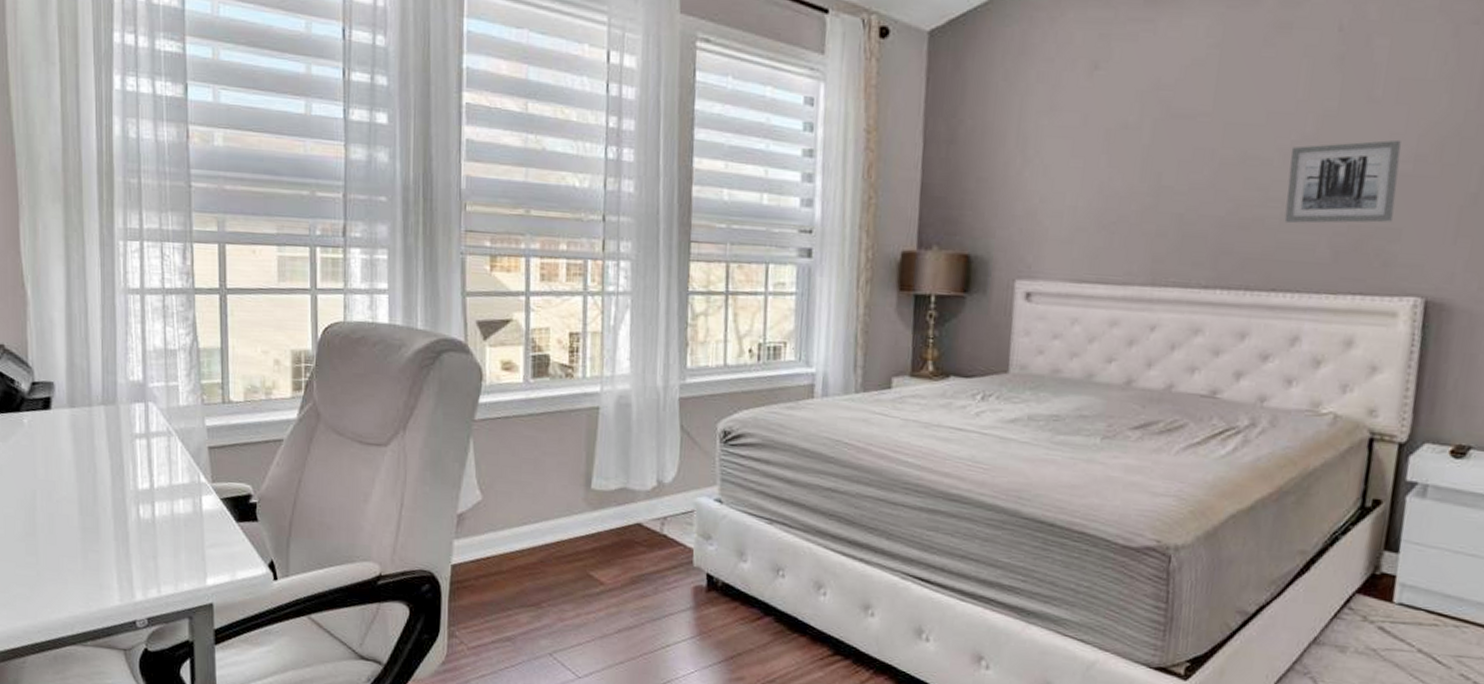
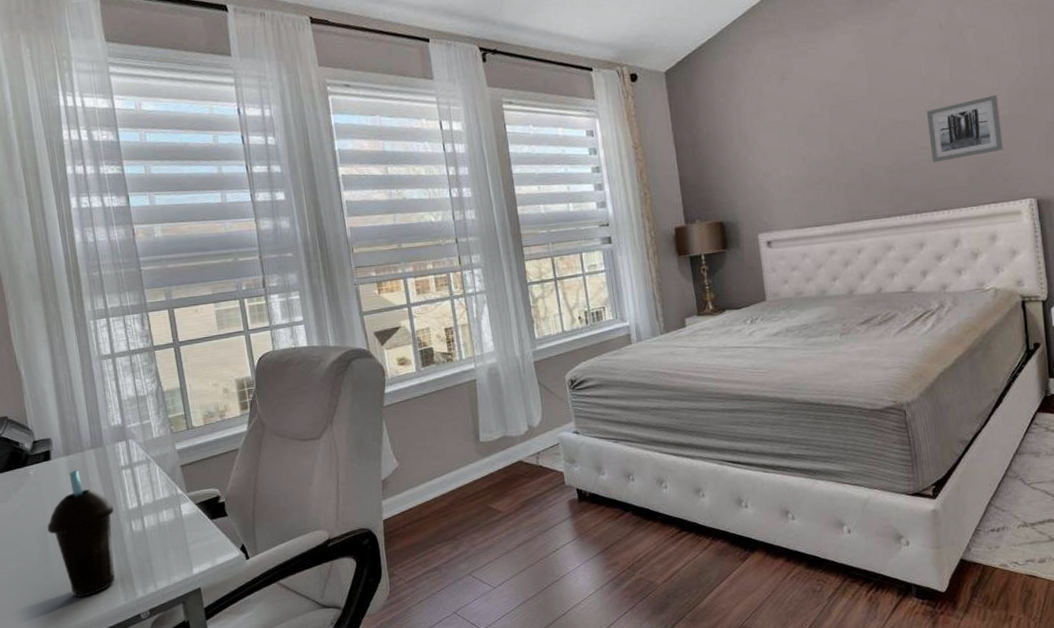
cup: none [37,427,120,587] -> present [47,469,115,597]

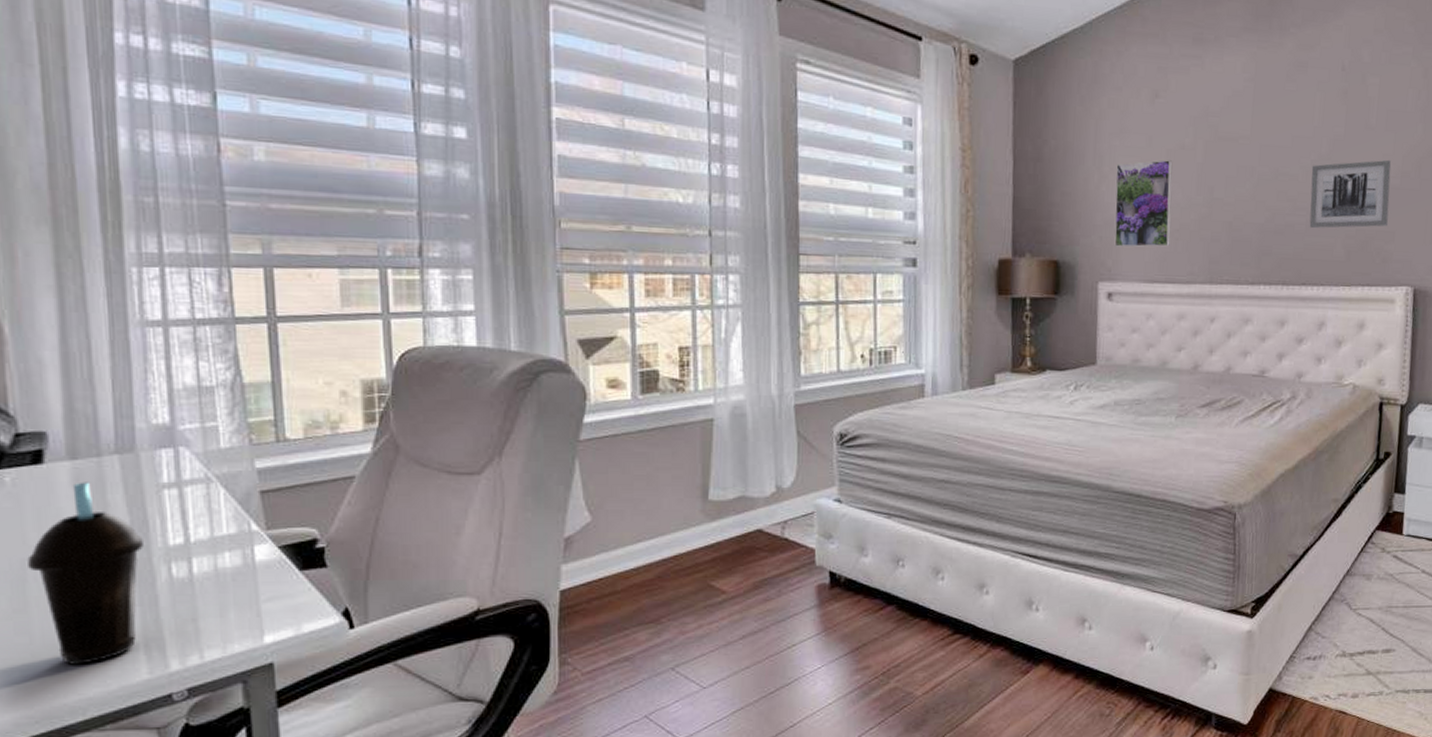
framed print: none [759,127,813,204] -> present [1114,160,1173,247]

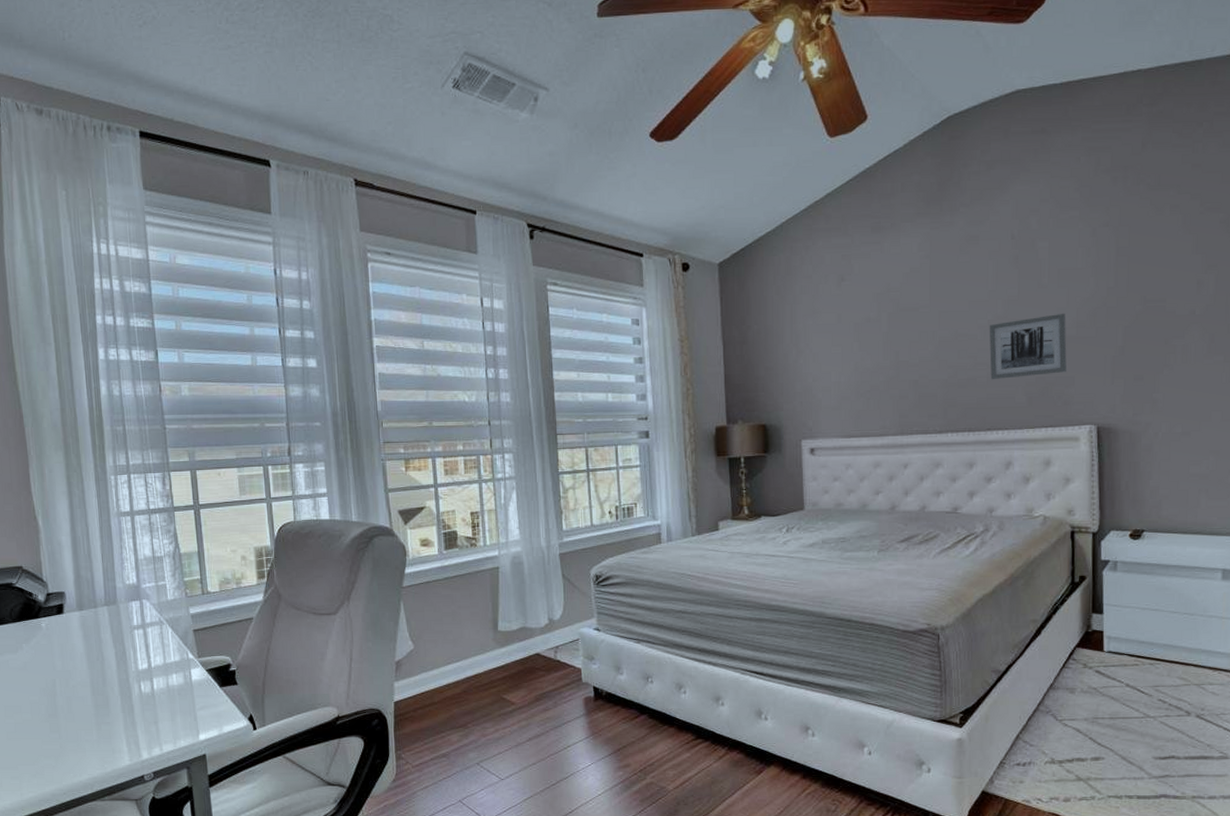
cup: present [27,482,143,665] -> none [56,626,124,754]
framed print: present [1114,160,1173,247] -> none [811,332,863,409]

